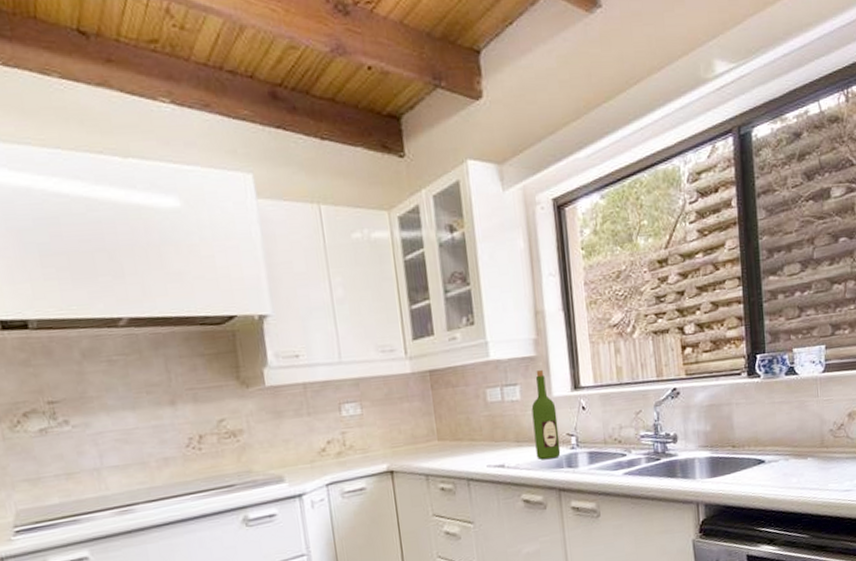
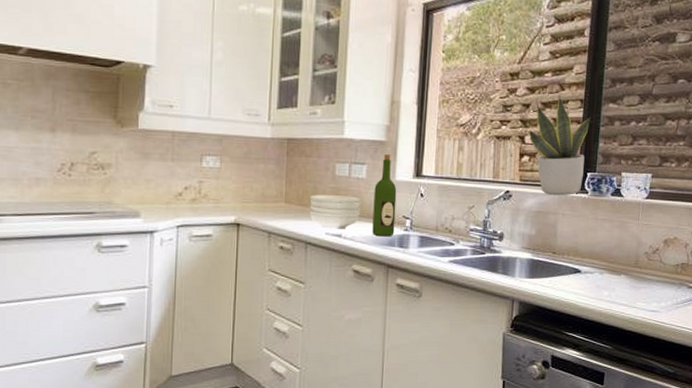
bowl: none [463,421,521,461] -> present [309,195,361,229]
potted plant: none [688,275,753,386] -> present [529,94,591,196]

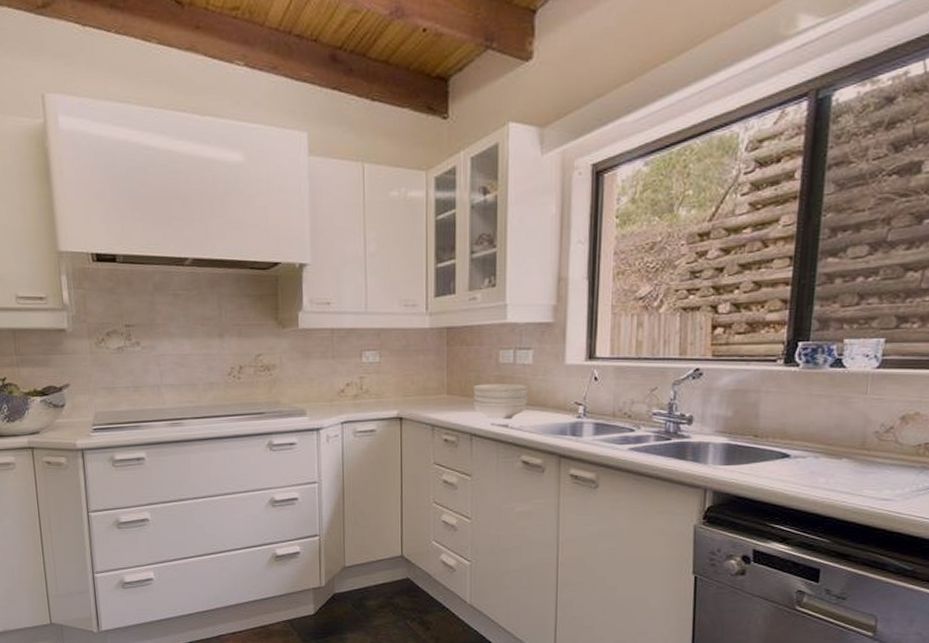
wine bottle: present [372,155,397,237] -> none [541,337,567,425]
potted plant: present [529,94,591,196] -> none [723,253,803,371]

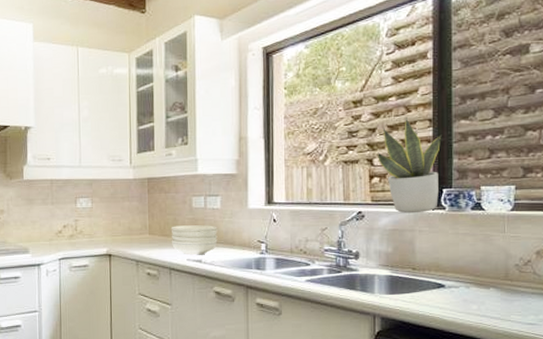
potted plant: none [723,253,803,371] -> present [378,116,442,214]

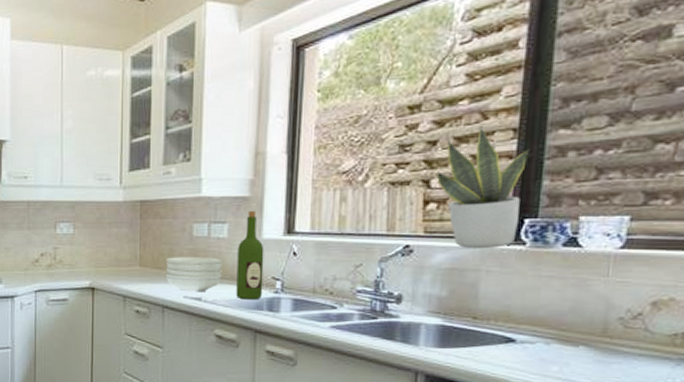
wine bottle: none [229,186,251,260] -> present [236,211,264,300]

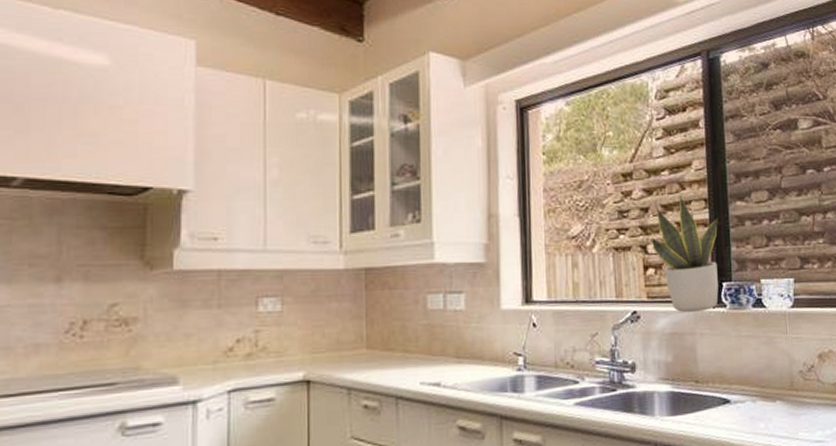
bowl: present [165,257,223,292] -> none [397,333,462,377]
wine bottle: present [236,211,264,300] -> none [476,279,506,381]

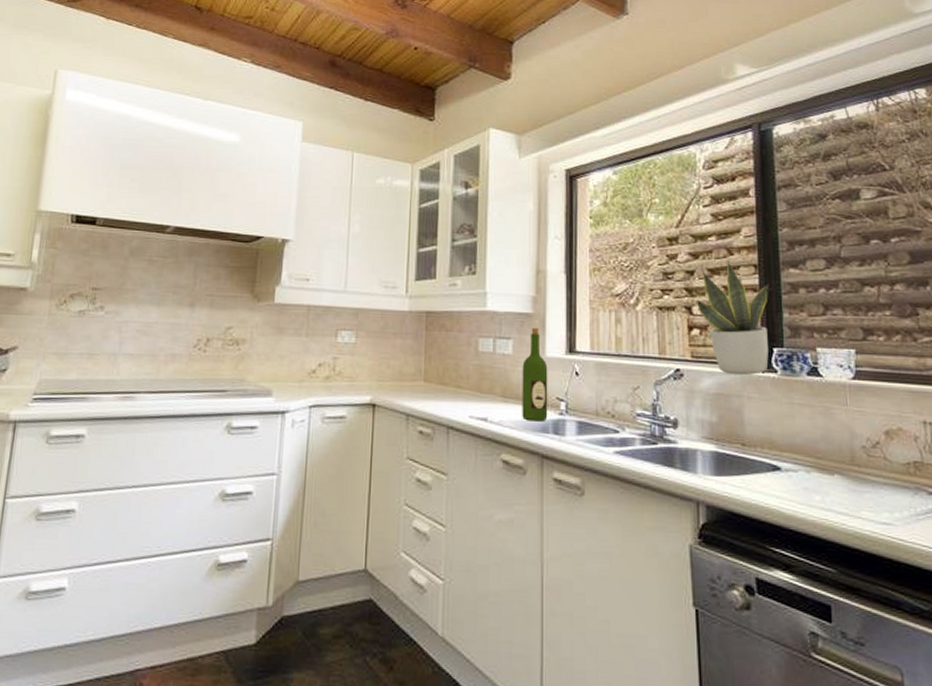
wine bottle: none [476,279,506,381] -> present [522,328,548,422]

